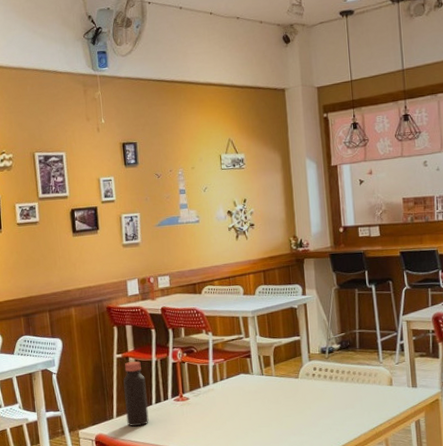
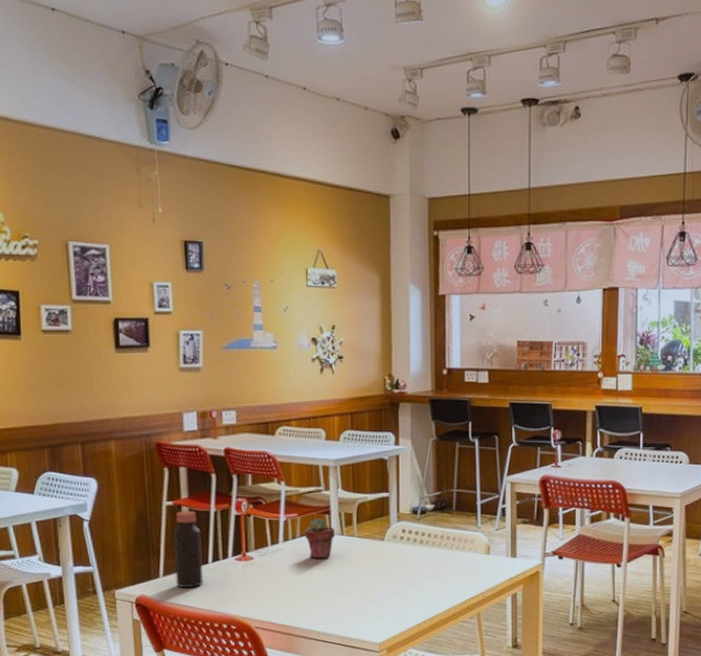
potted succulent: none [230,361,257,397] -> present [304,518,336,559]

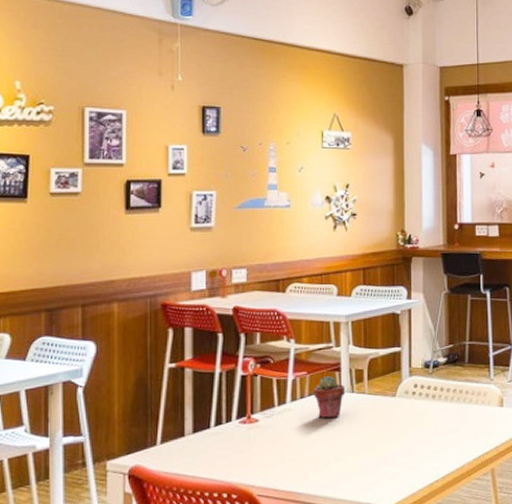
bottle: present [173,511,203,588] -> none [173,373,204,455]

